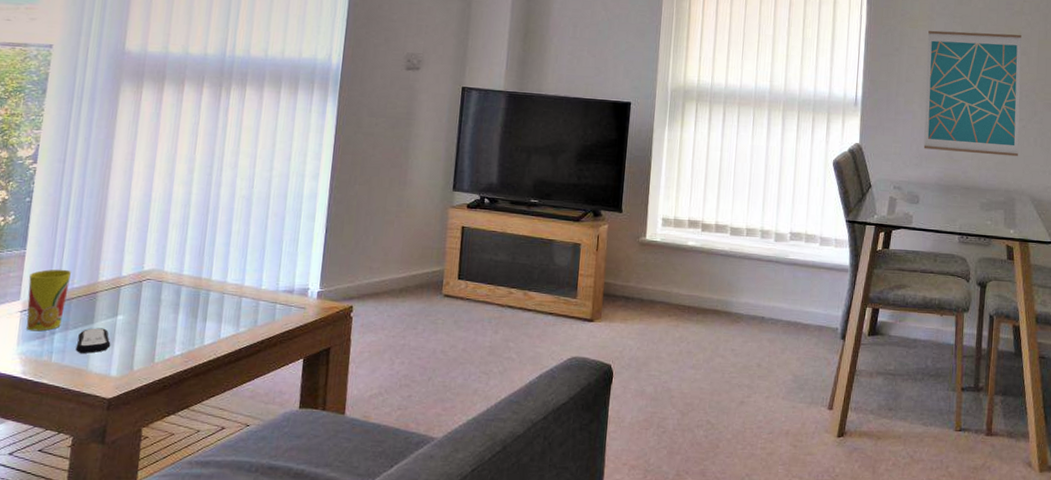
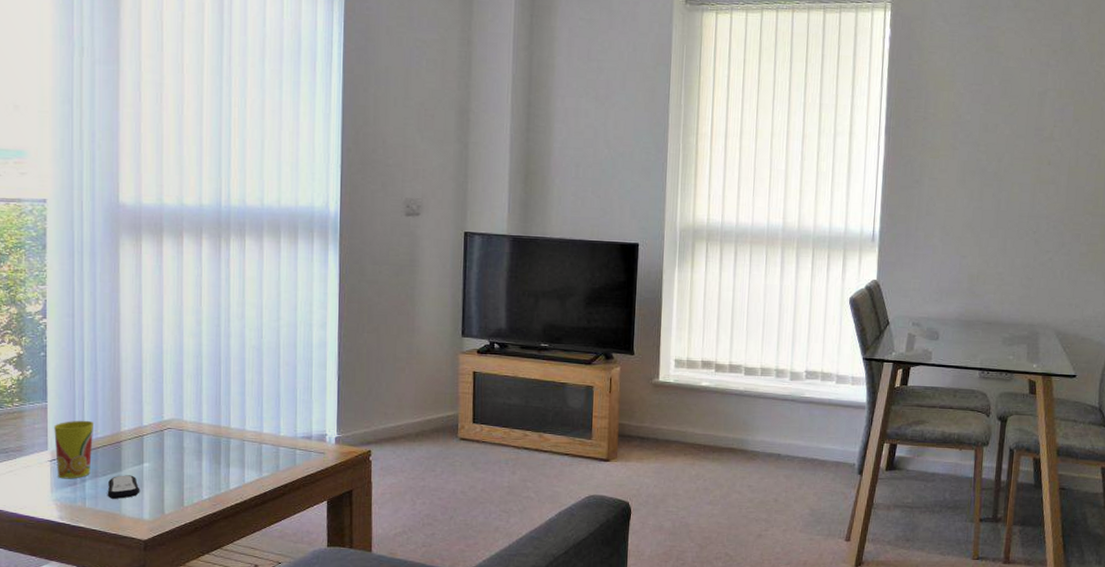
wall art: present [923,30,1022,157] -> none [944,160,1051,290]

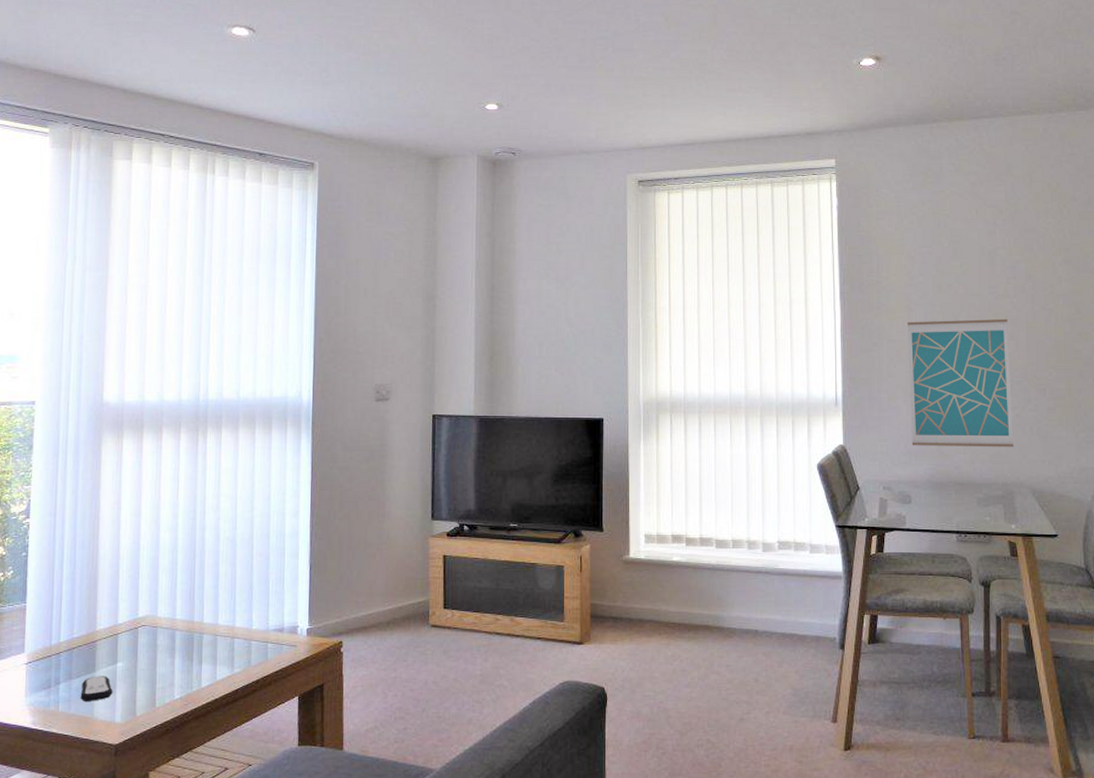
cup: present [54,420,95,479] -> none [31,620,71,682]
wall art: none [944,160,1051,290] -> present [907,318,1014,448]

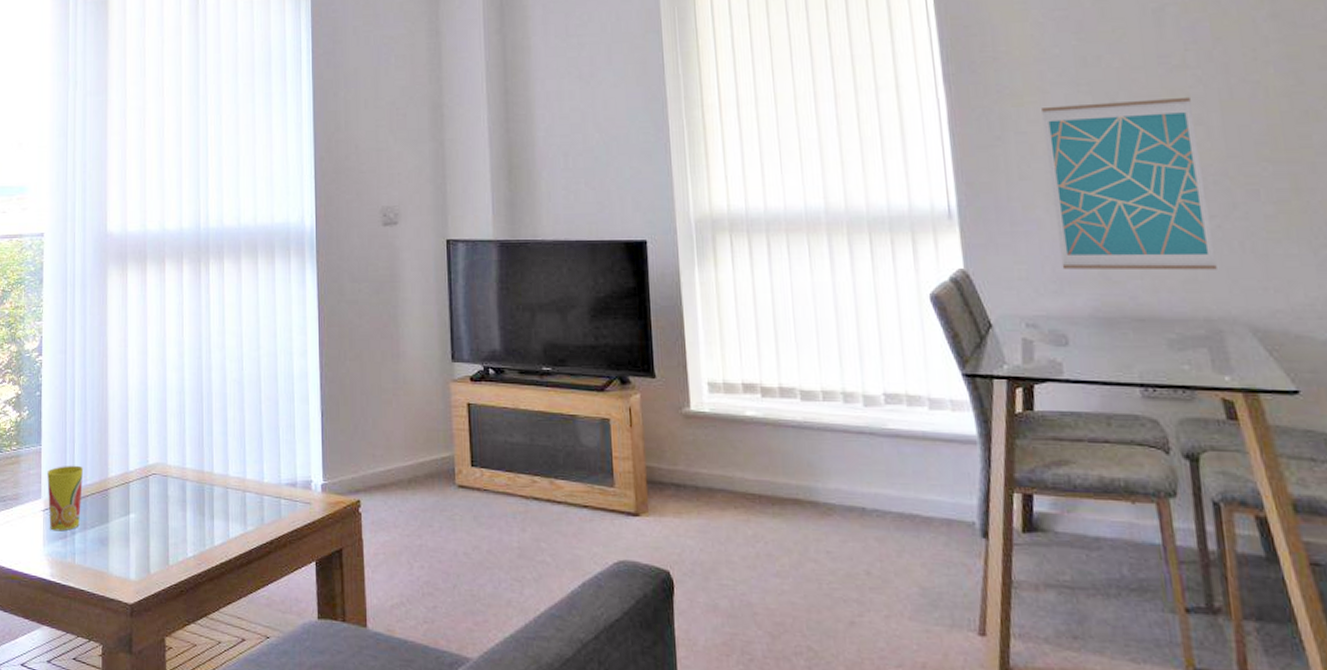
cup: none [31,620,71,682] -> present [47,465,84,531]
remote control: present [80,676,113,701] -> none [95,527,127,555]

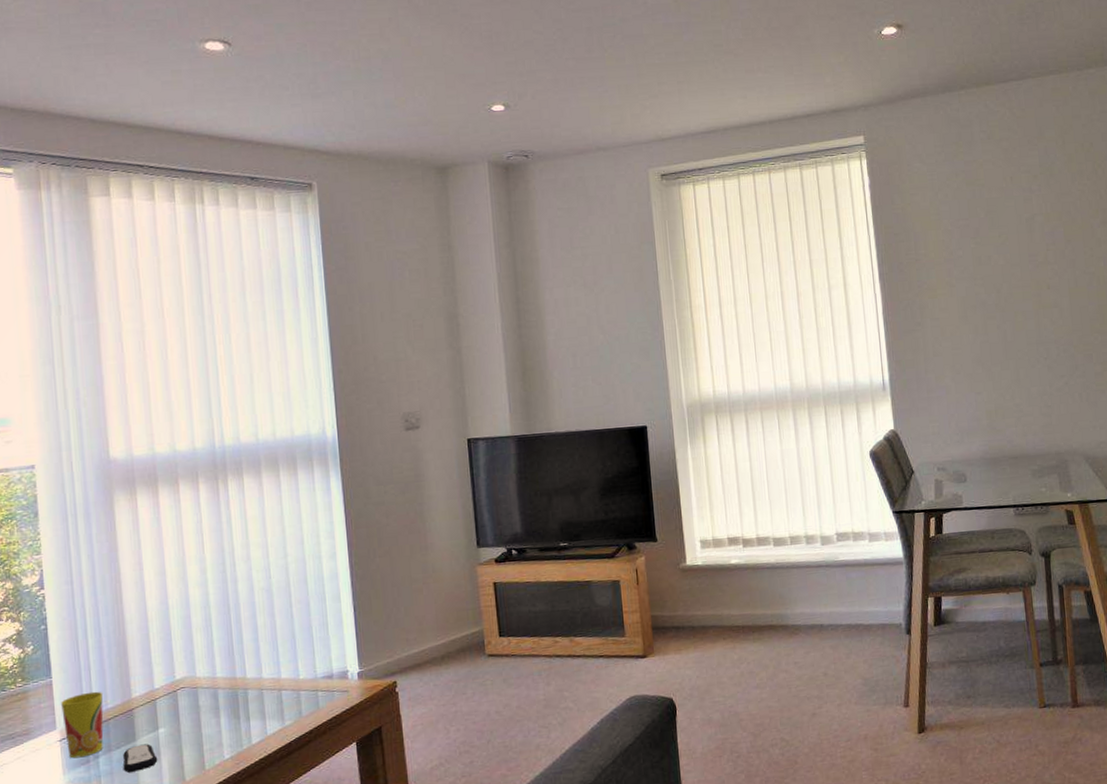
remote control: none [95,527,127,555] -> present [123,744,158,773]
wall art: present [1042,96,1217,271] -> none [950,286,1064,424]

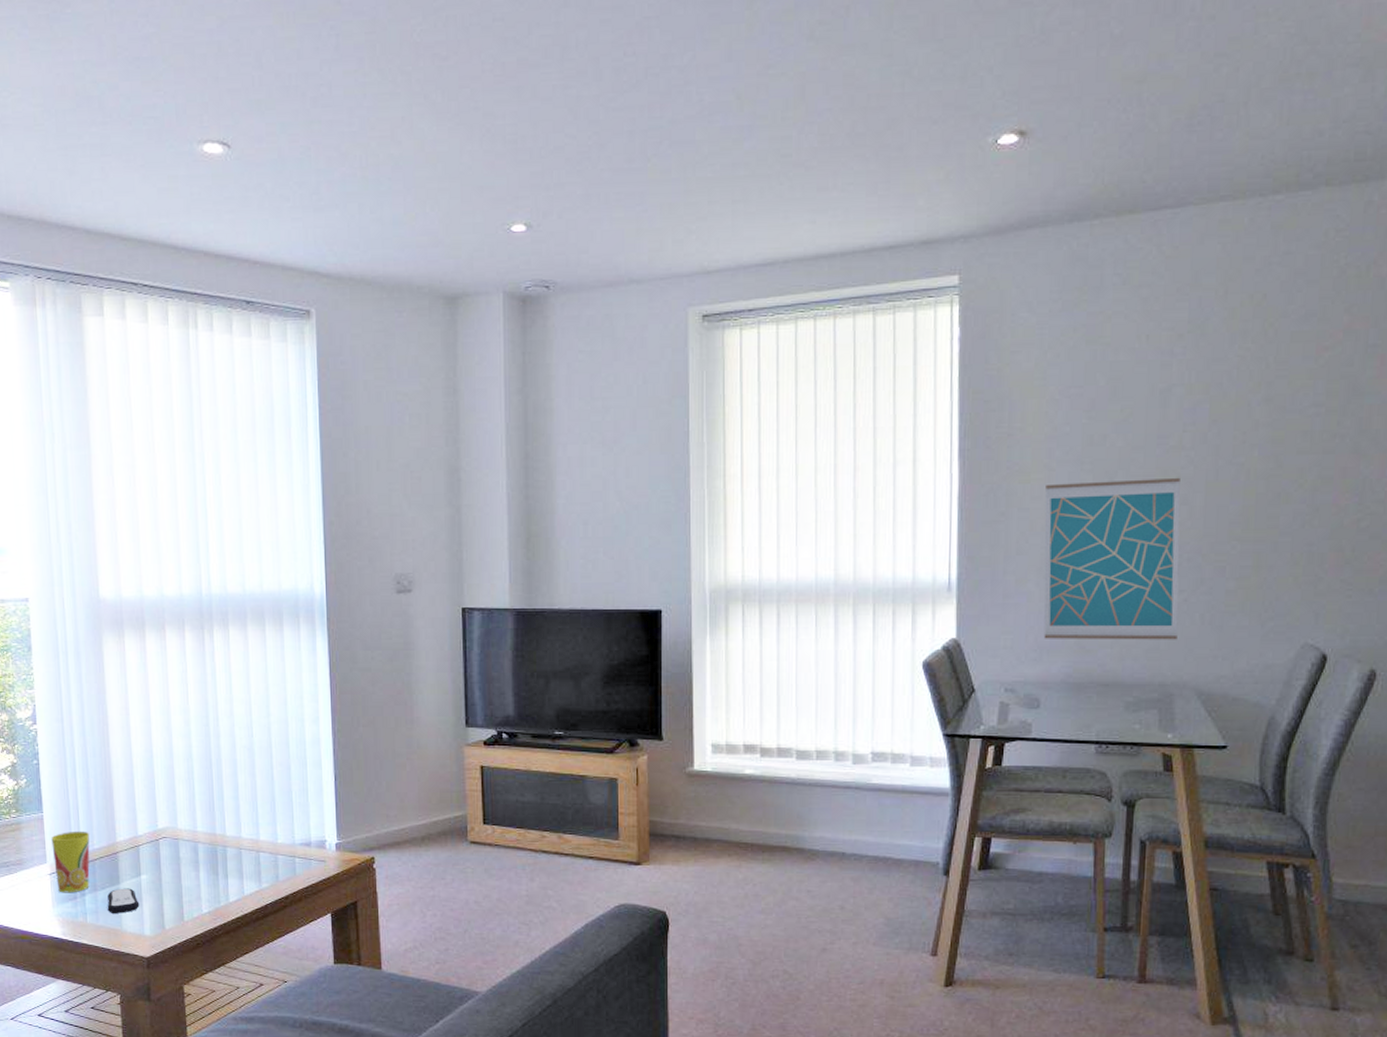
wall art: none [950,286,1064,424] -> present [1043,477,1181,640]

